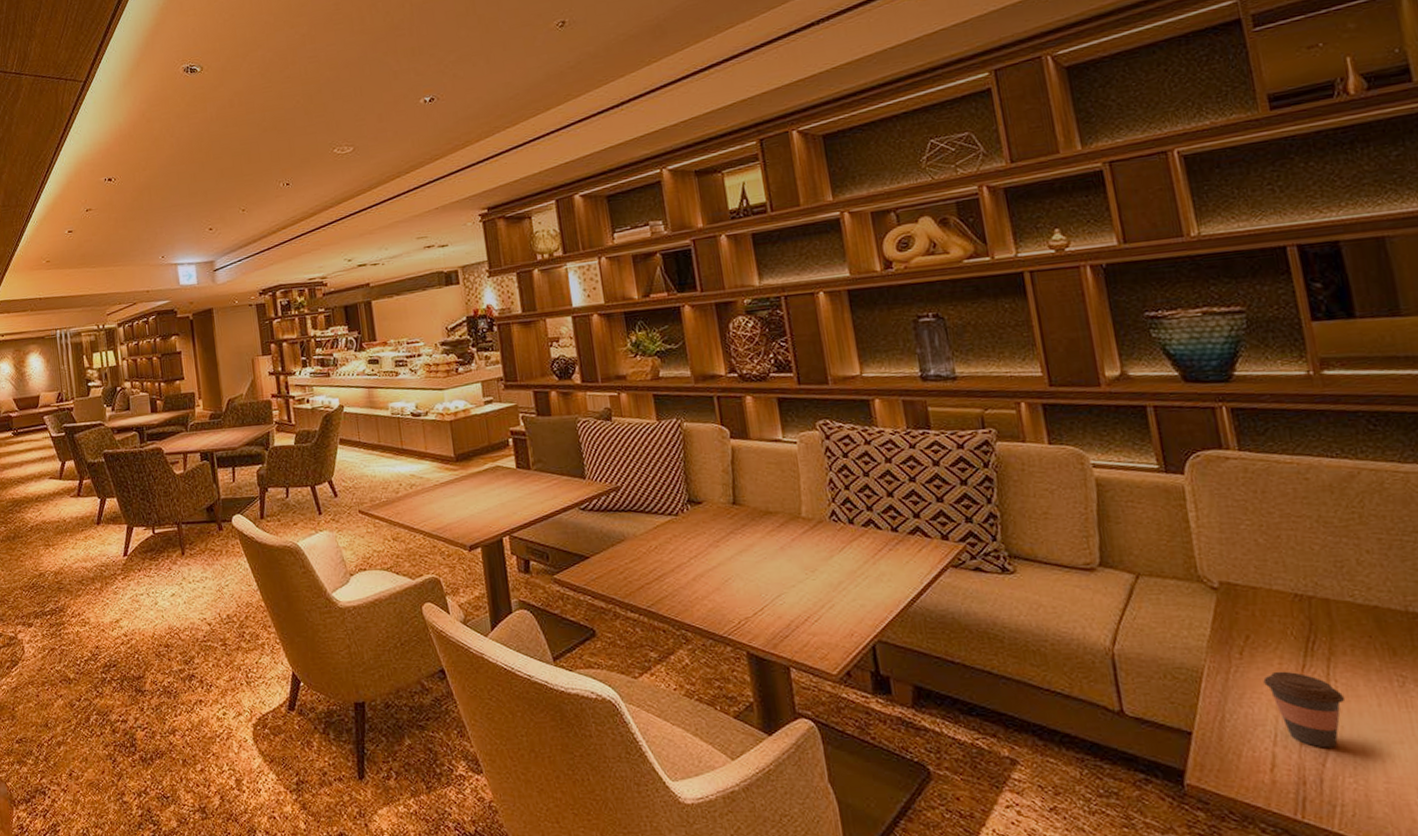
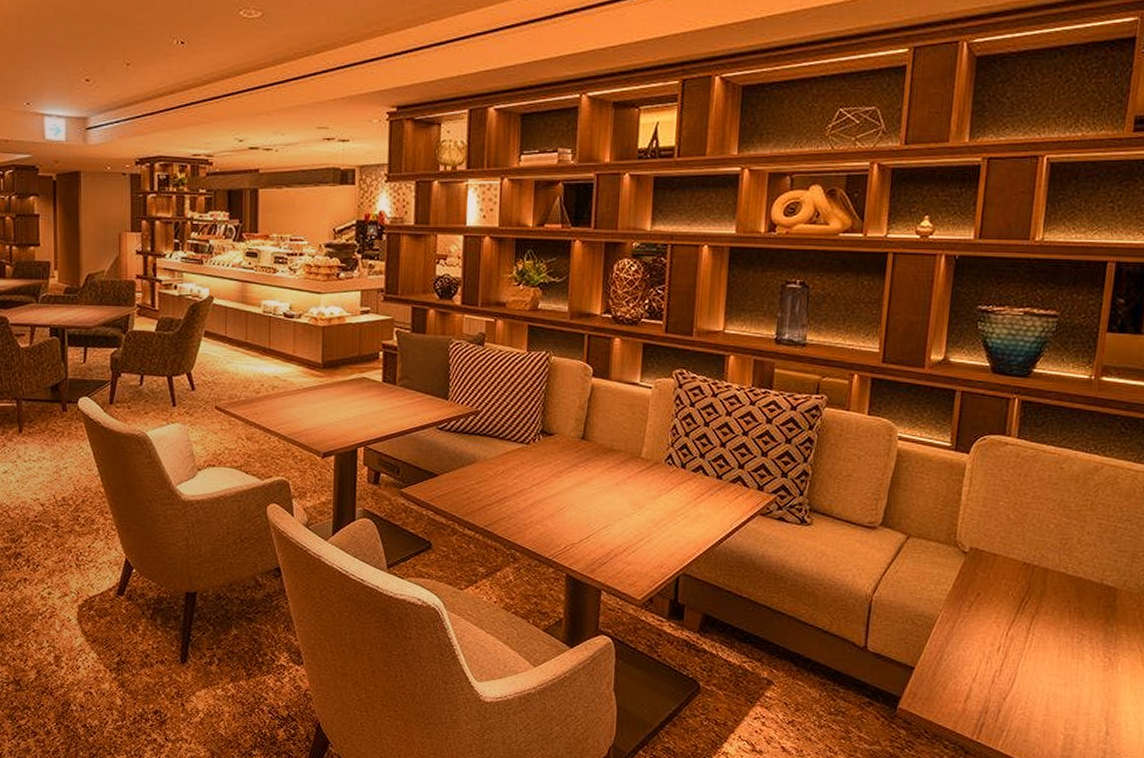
coffee cup: present [1263,671,1346,748] -> none [980,623,1036,687]

